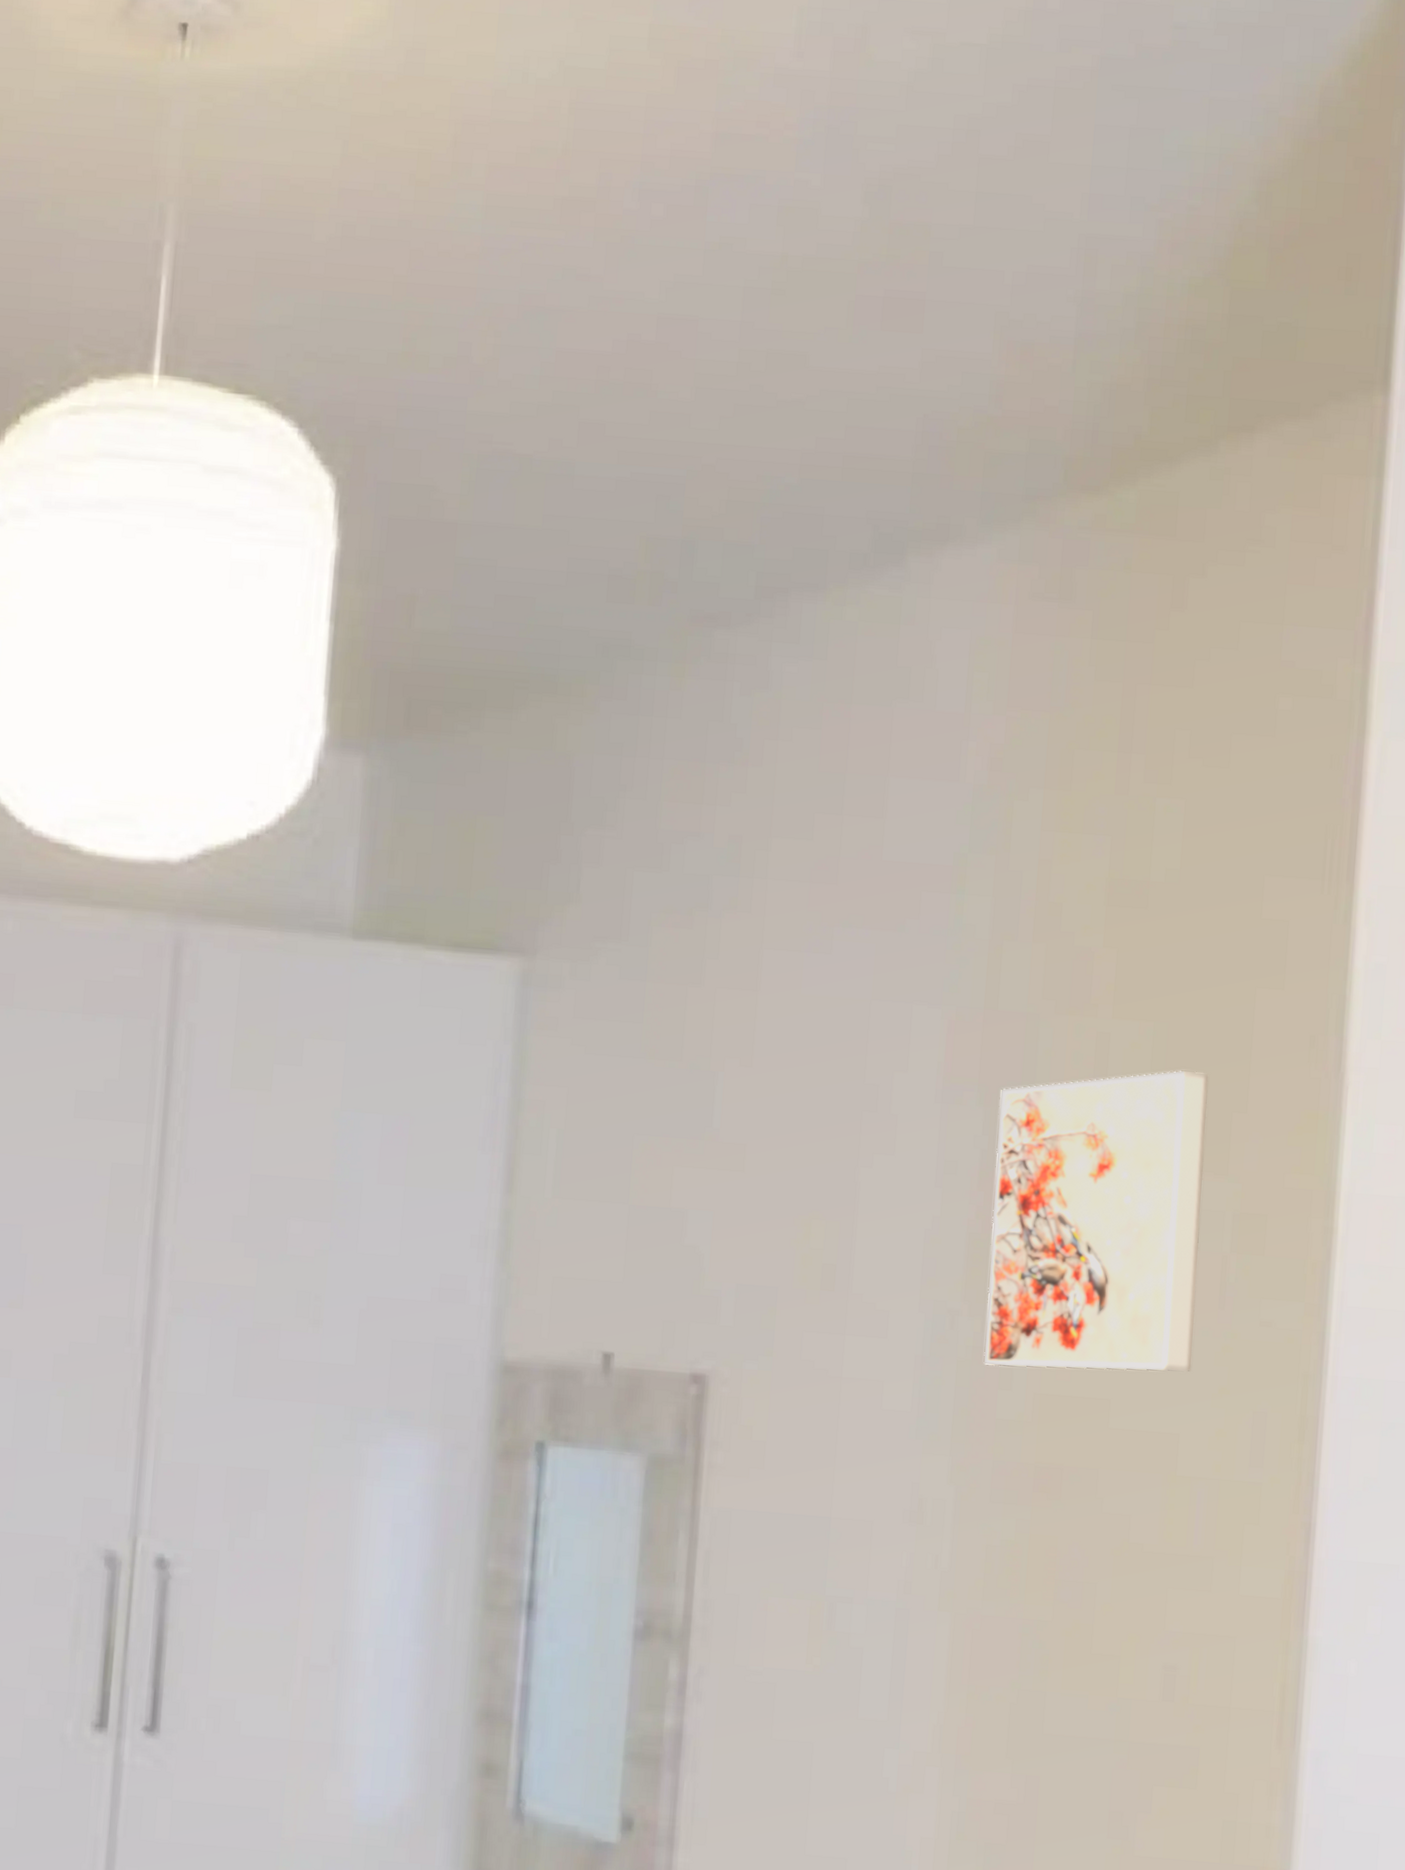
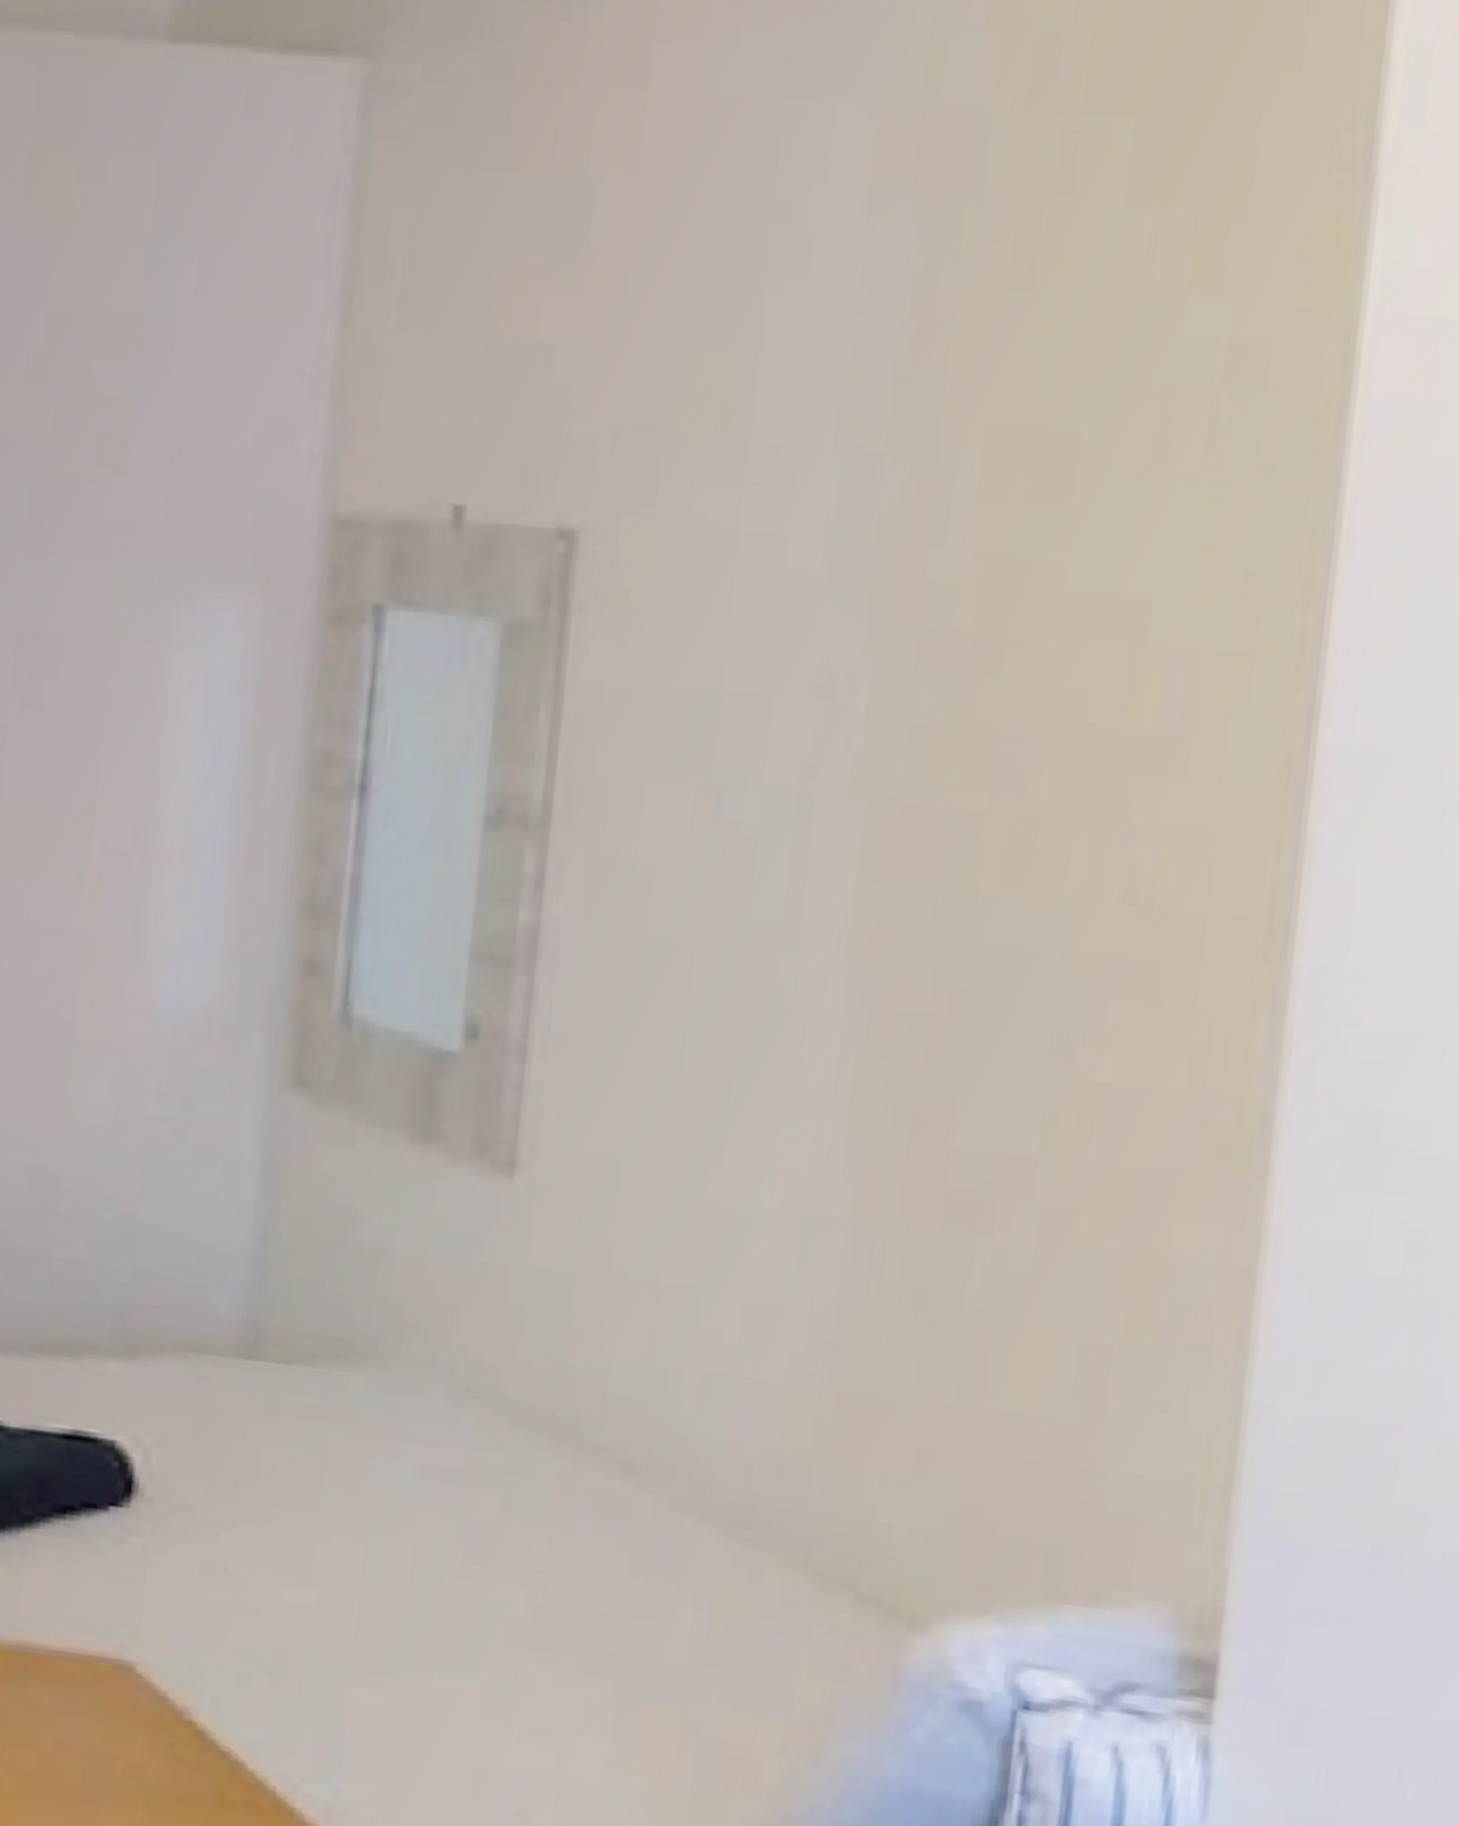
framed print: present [983,1070,1209,1372] -> none [911,173,1202,526]

